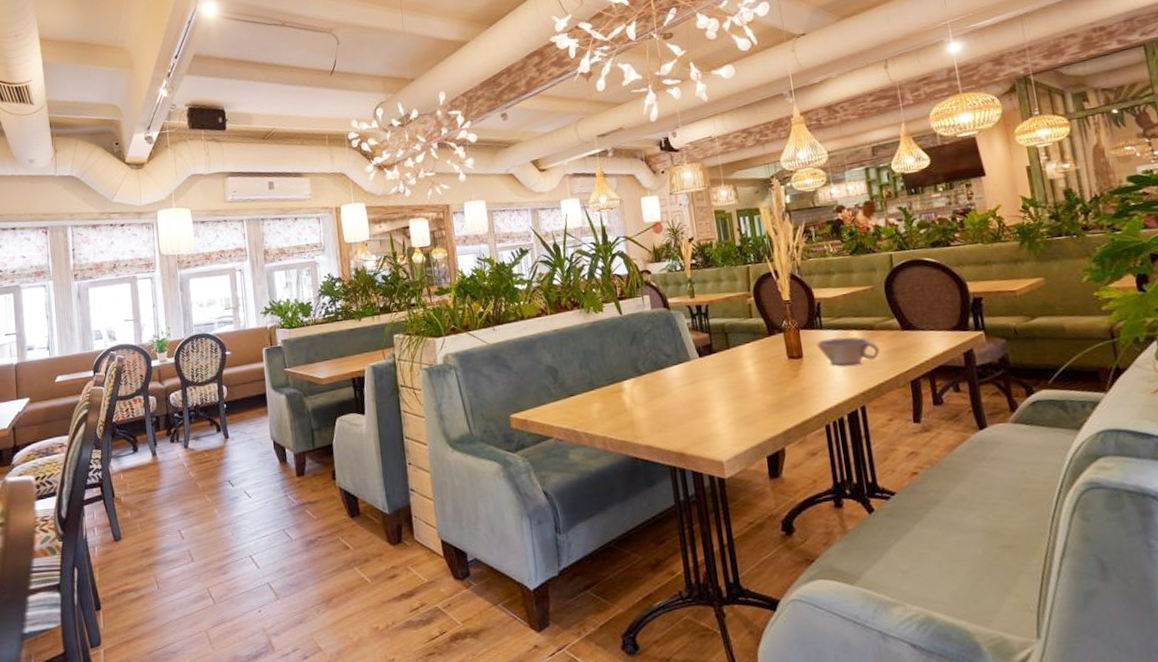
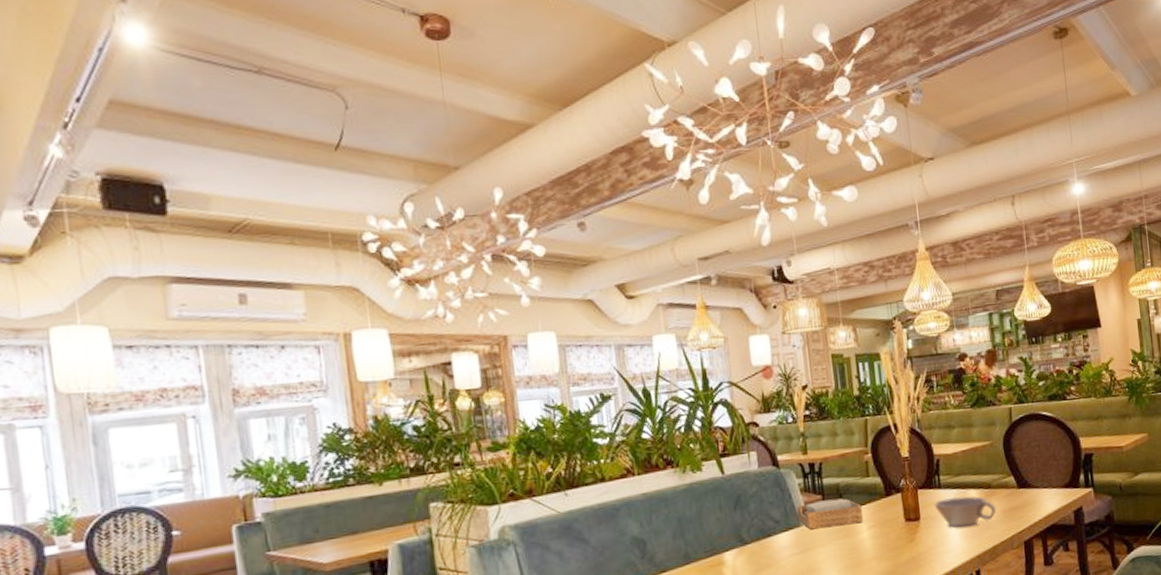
napkin holder: none [685,336,747,364] -> present [796,498,863,530]

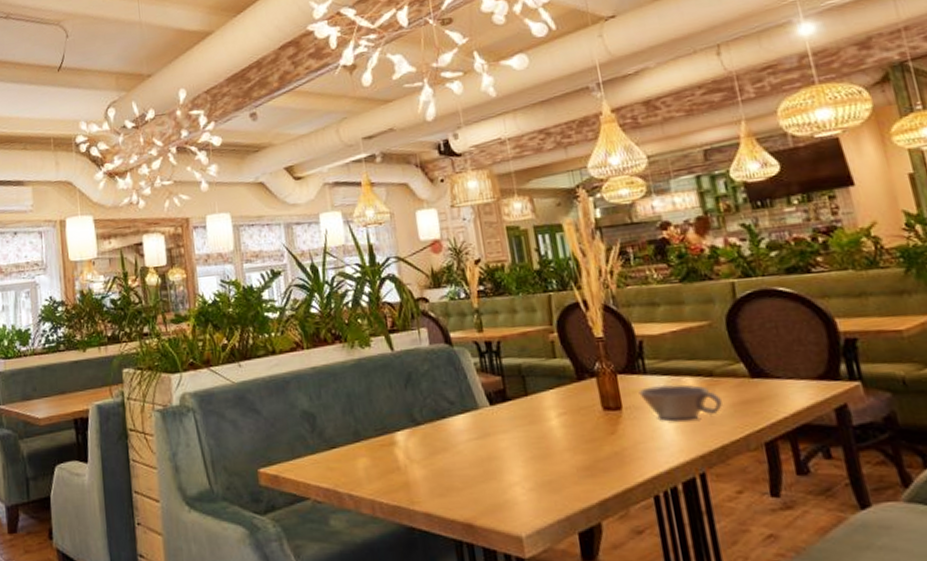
napkin holder: present [796,498,863,530] -> none [472,380,551,414]

